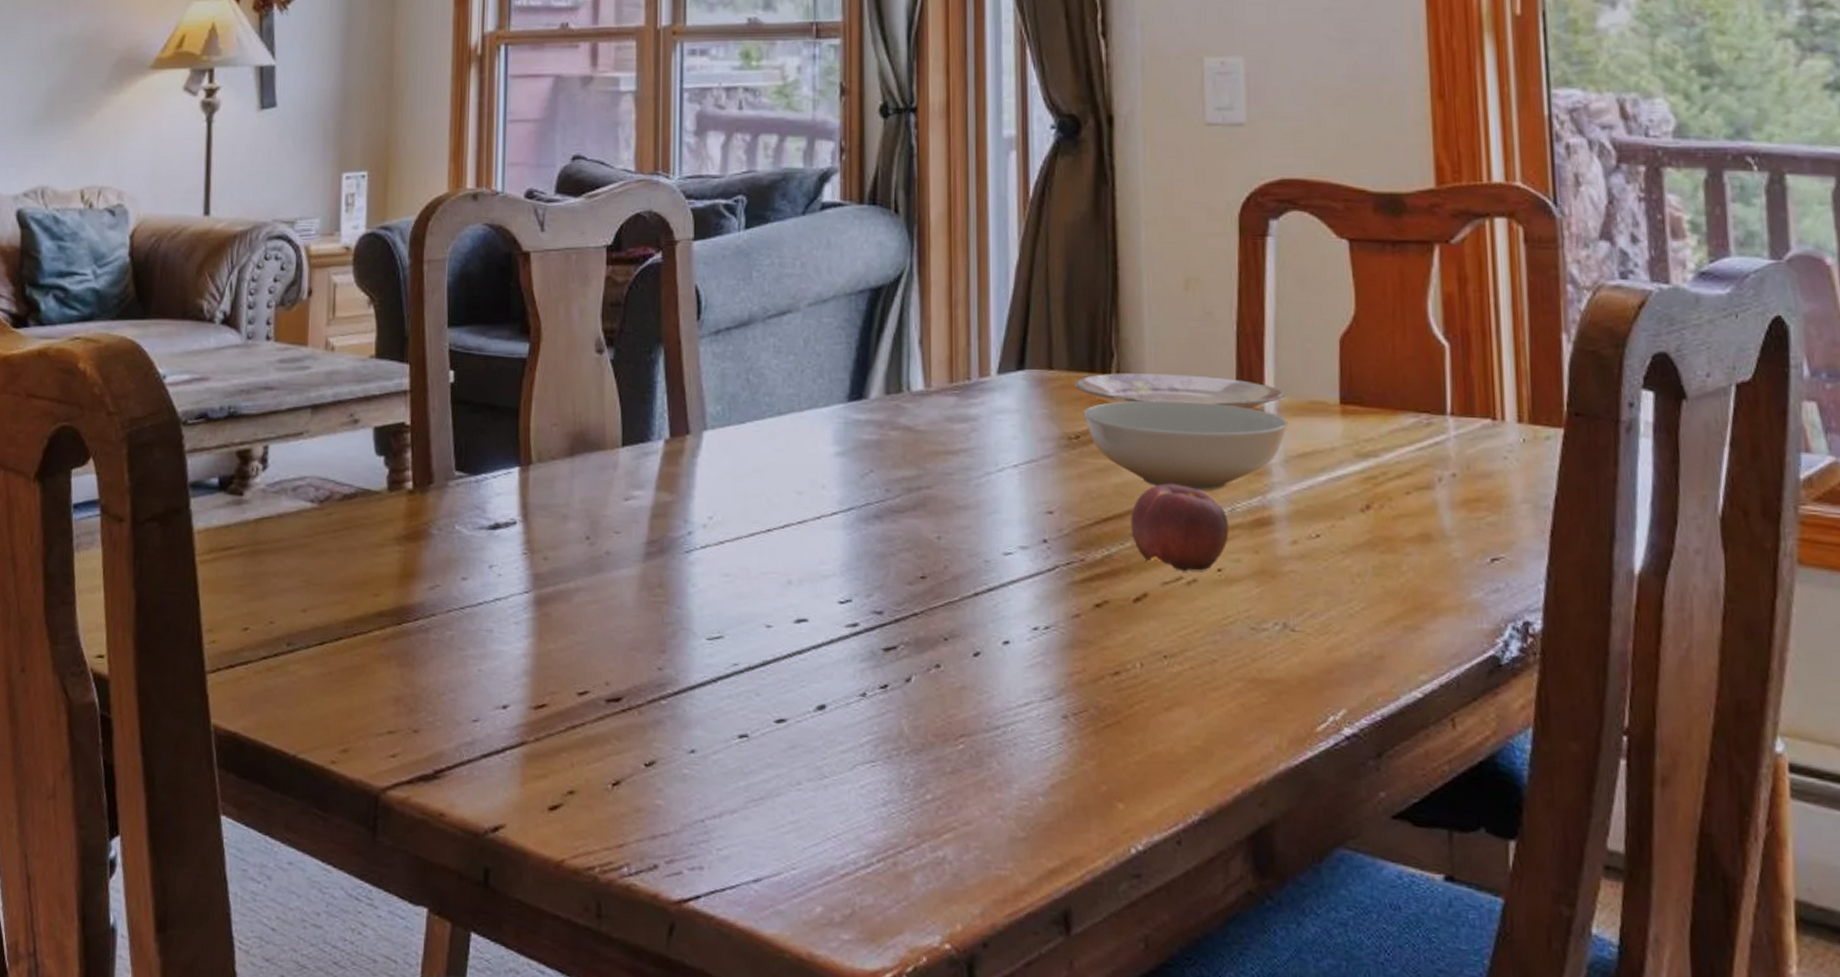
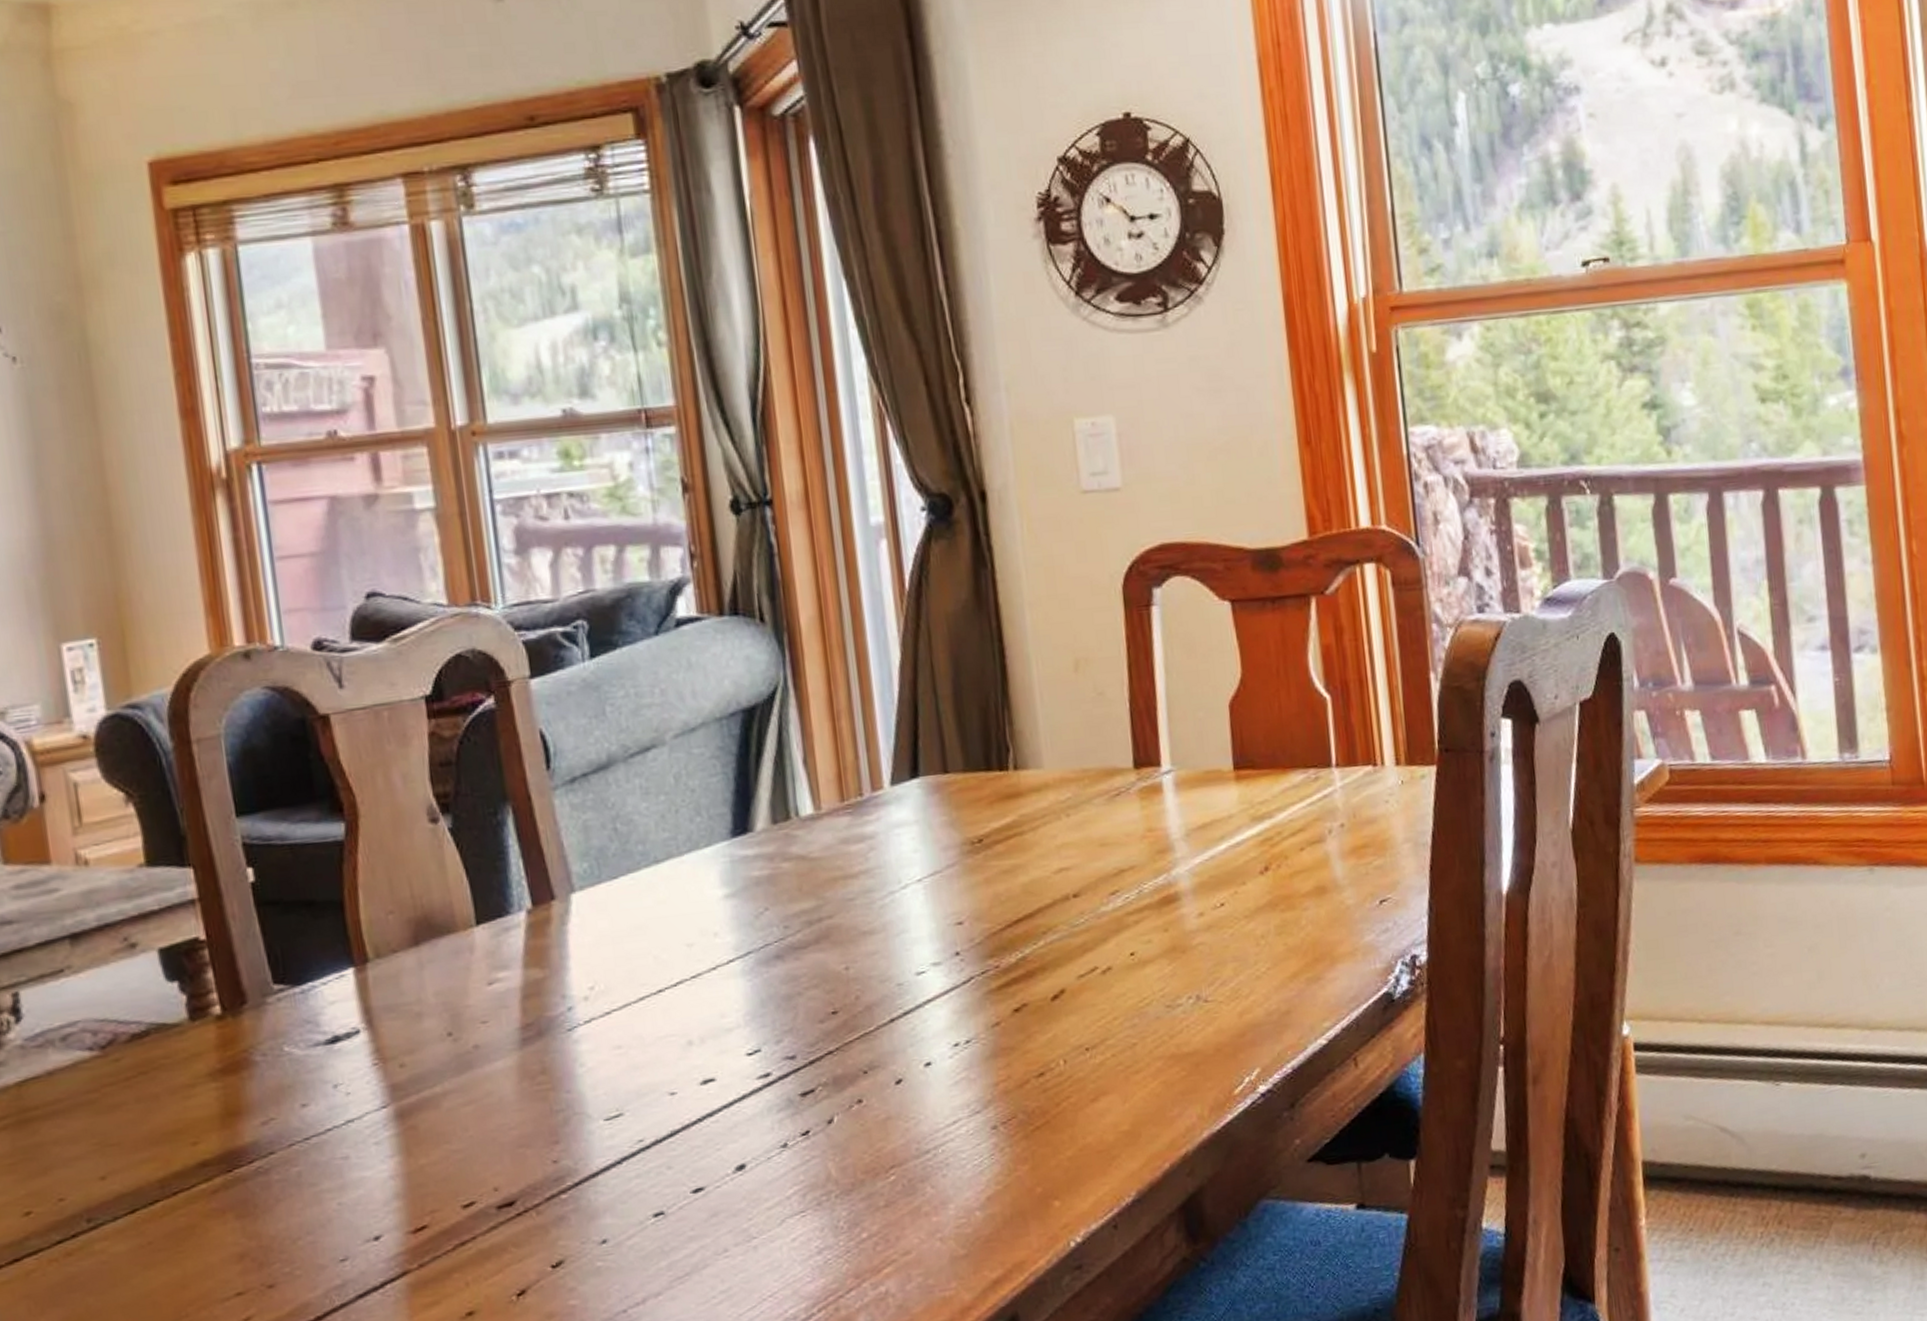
plate: present [1074,373,1284,409] -> none [972,758,1181,801]
bowl: present [1083,400,1288,490] -> none [983,785,1186,879]
apple: present [1130,483,1229,572] -> none [1041,874,1139,962]

